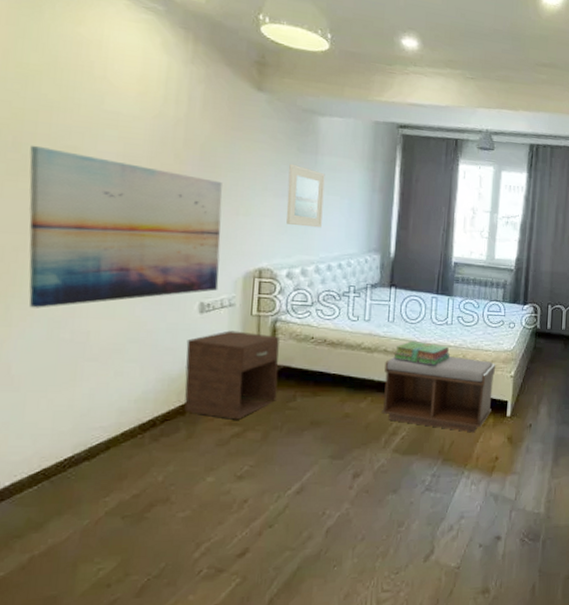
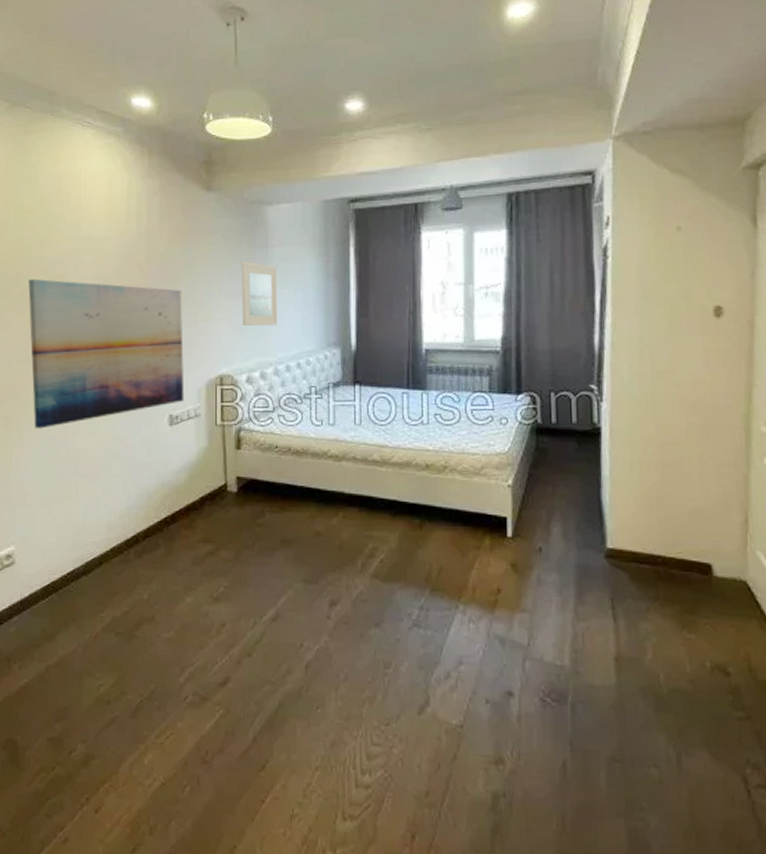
nightstand: present [184,330,280,420] -> none [160,442,246,537]
bench: present [382,356,496,433] -> none [355,463,488,557]
stack of books: present [393,341,450,366] -> none [364,446,429,475]

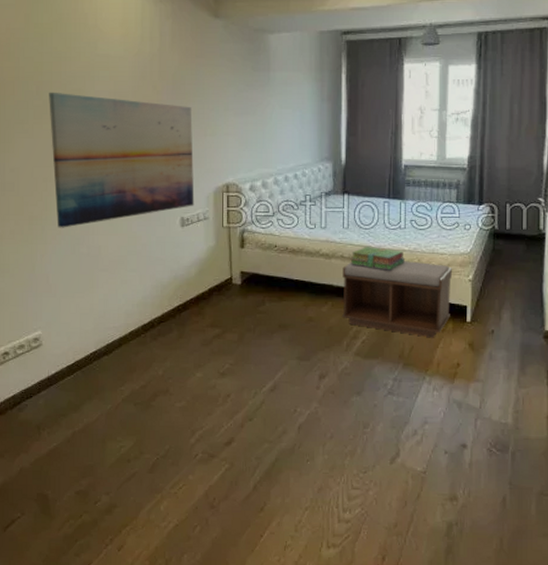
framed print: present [241,260,277,326] -> none [246,83,278,141]
bench: none [355,463,488,557] -> present [342,261,453,338]
stack of books: none [364,446,429,475] -> present [350,247,404,271]

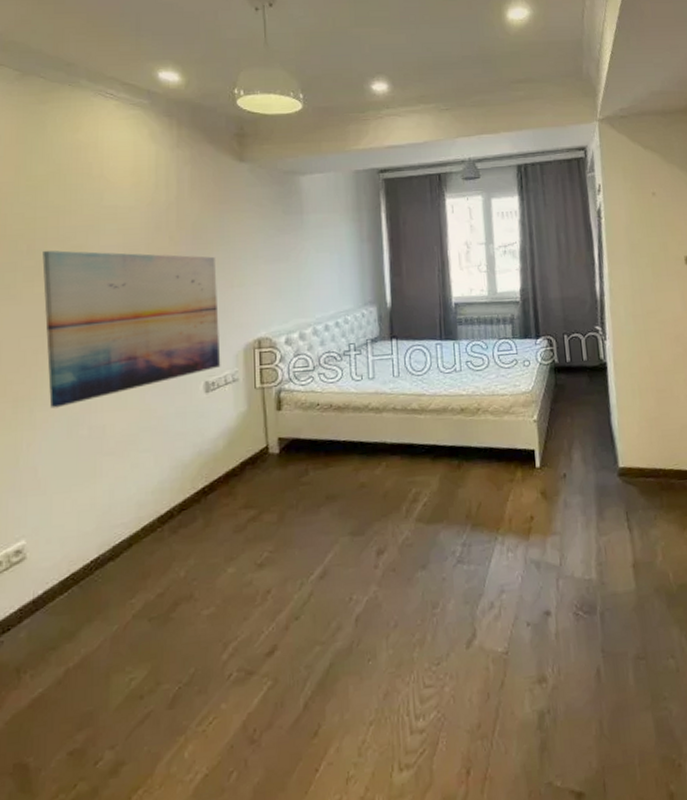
bench: present [342,261,453,338] -> none [396,406,518,491]
stack of books: present [350,247,404,271] -> none [403,394,463,420]

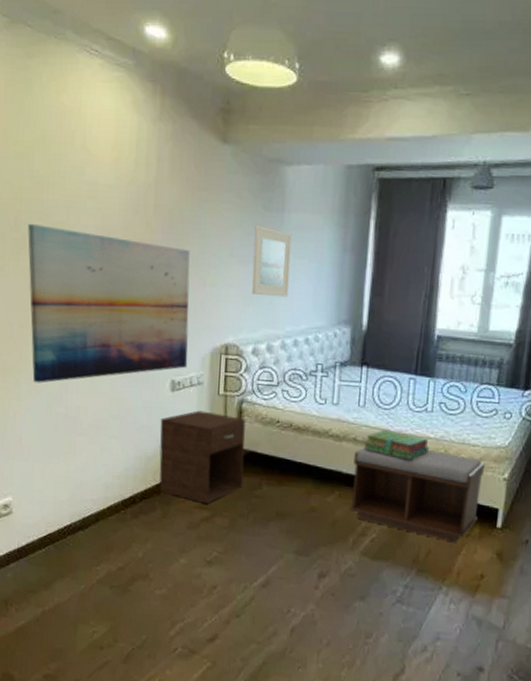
nightstand: none [196,406,289,502] -> present [159,410,246,504]
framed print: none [277,227,314,289] -> present [252,224,292,298]
bench: none [396,406,518,491] -> present [350,447,486,543]
stack of books: none [403,394,463,420] -> present [363,430,429,460]

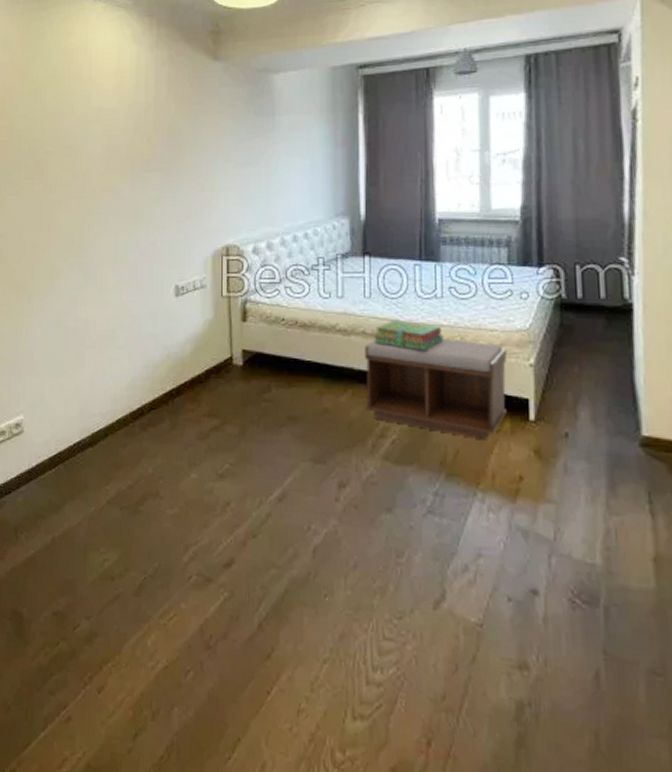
wall art: present [28,223,190,383] -> none [40,150,191,298]
nightstand: present [159,410,246,504] -> none [165,314,251,411]
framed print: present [252,224,292,298] -> none [248,129,284,196]

